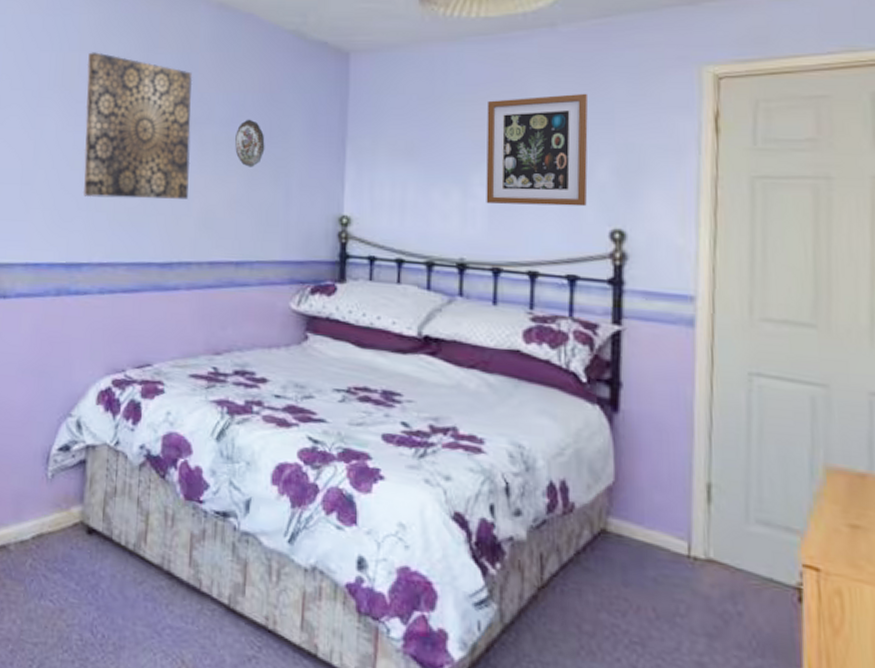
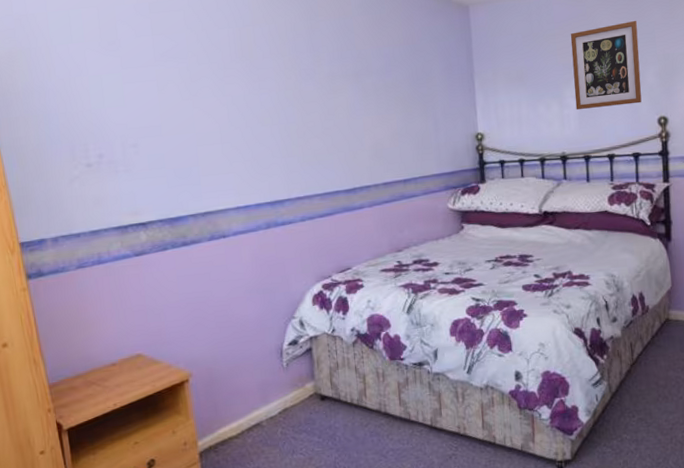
wall art: present [82,52,193,199] -> none [261,25,360,147]
decorative plate: present [235,119,265,167] -> none [390,67,414,105]

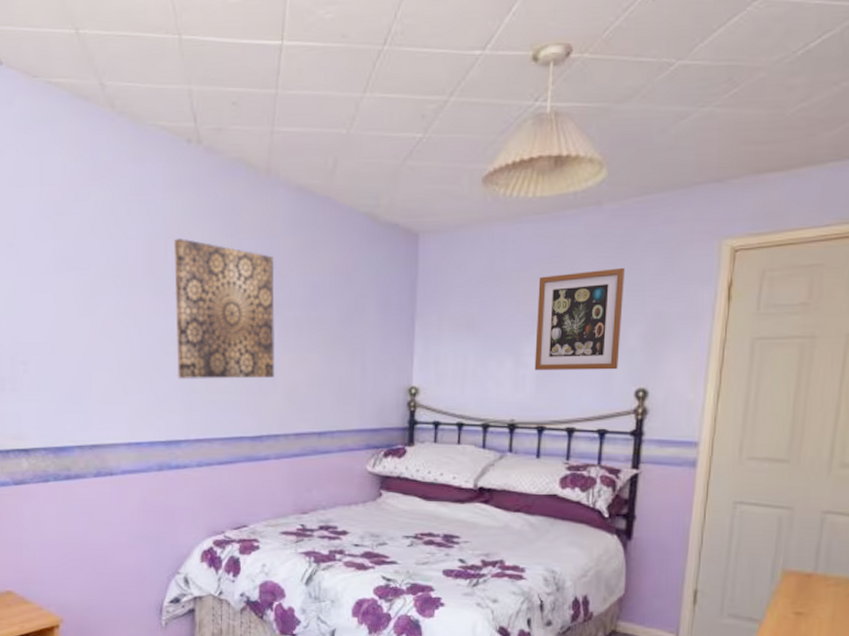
wall art: none [261,25,360,147] -> present [173,238,275,380]

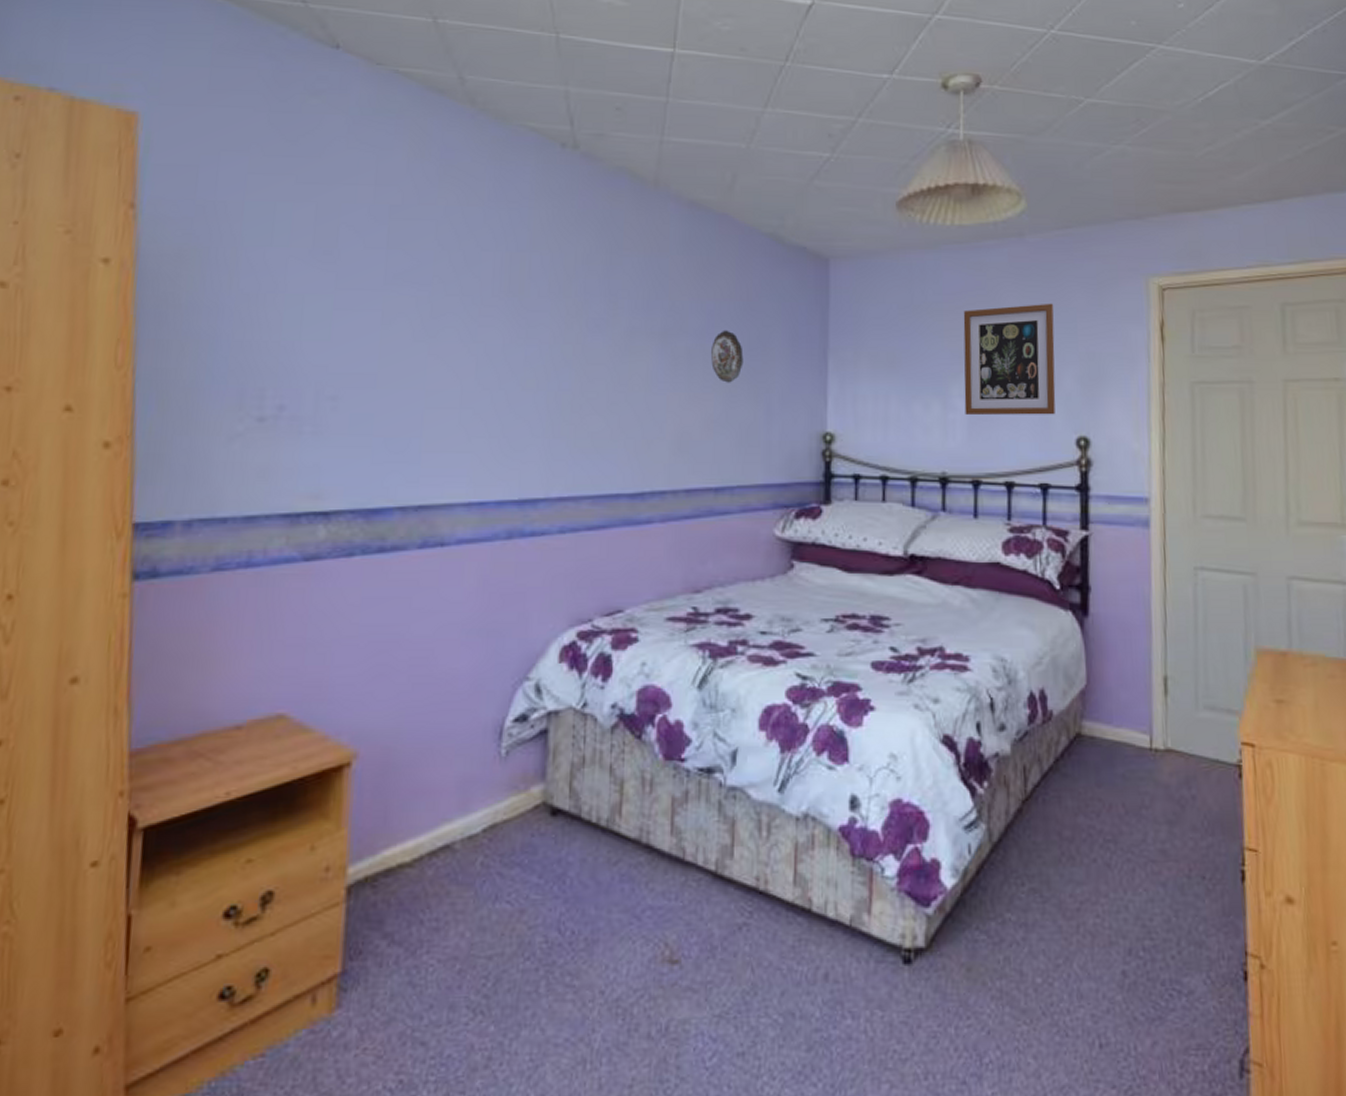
wall art: present [173,238,275,380] -> none [537,253,663,422]
decorative plate: none [316,300,343,346] -> present [711,330,744,383]

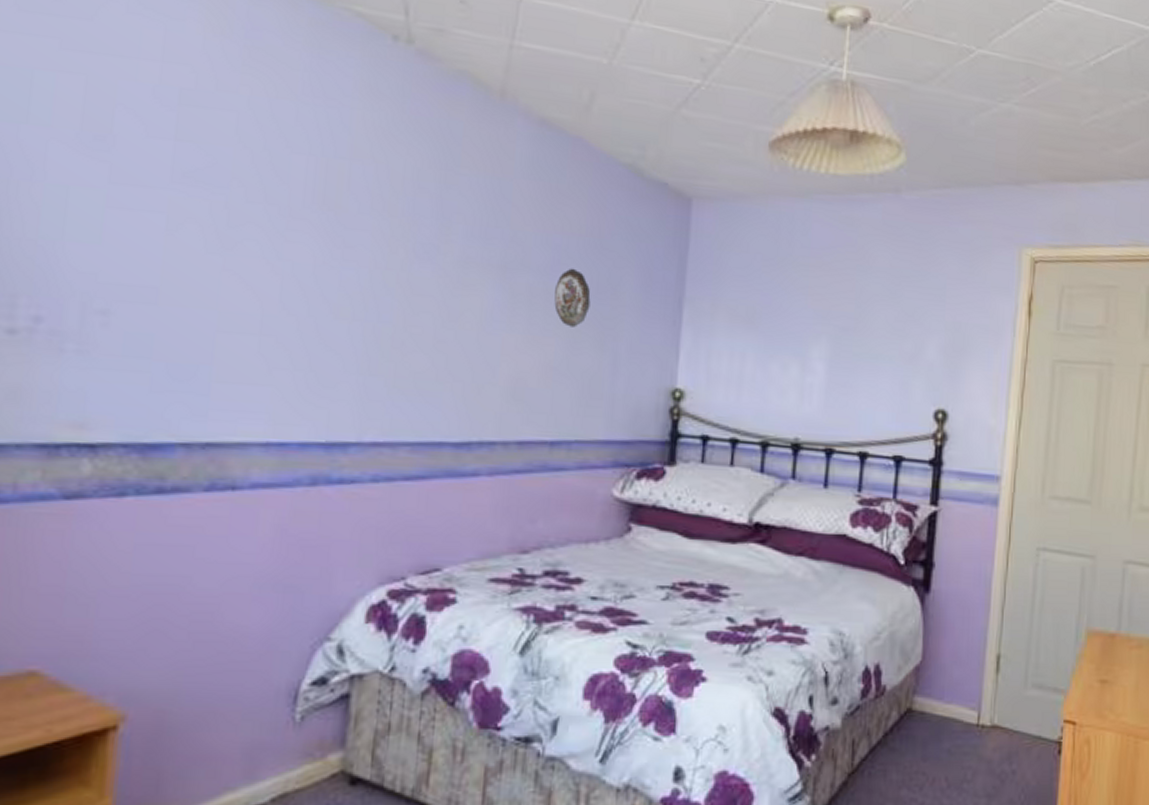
wall art: present [963,303,1056,416] -> none [823,266,925,385]

